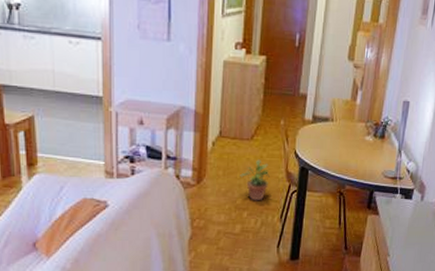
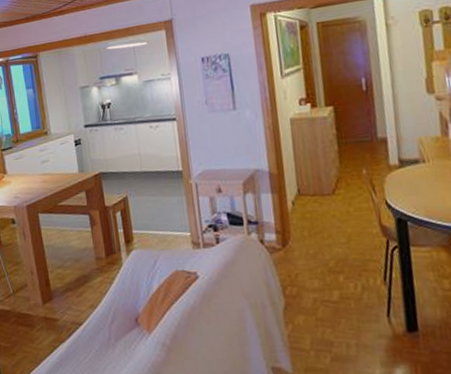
potted plant: present [240,159,270,201] -> none [327,215,362,262]

